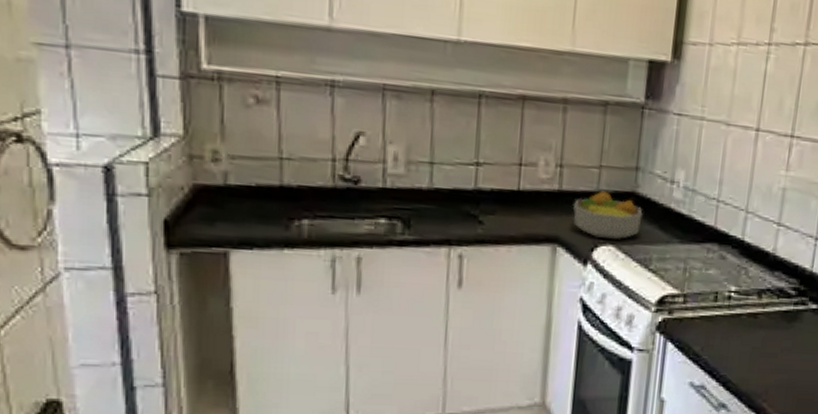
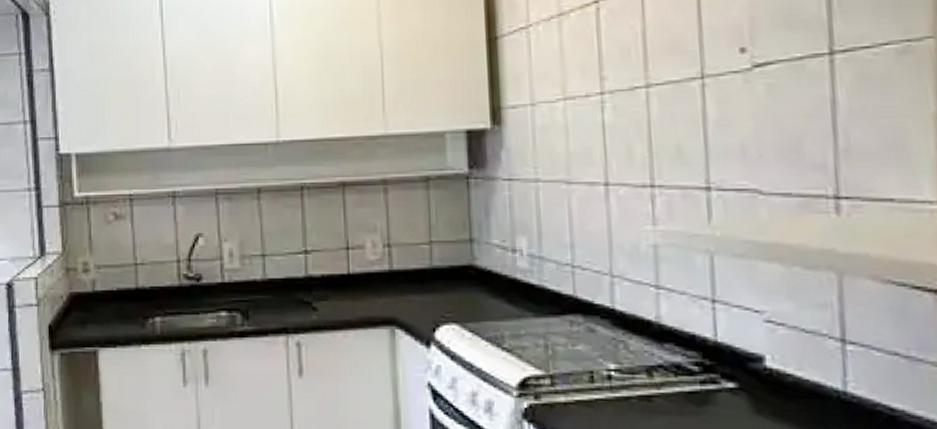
fruit bowl: present [572,190,643,241] -> none [406,267,485,318]

